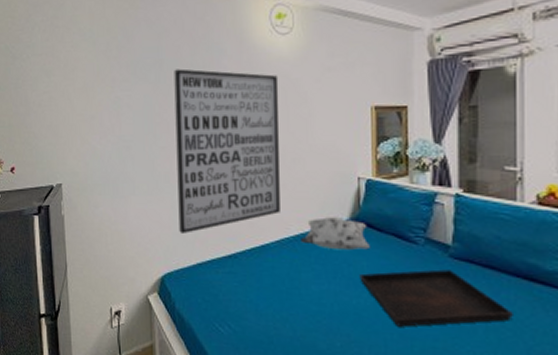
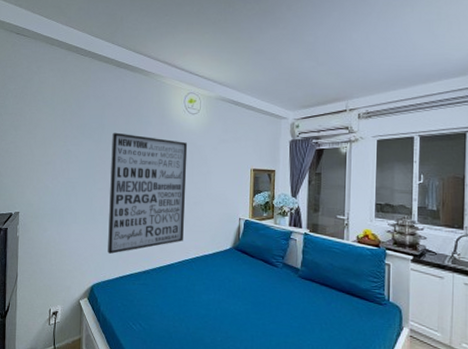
decorative pillow: present [301,216,370,251] -> none [196,245,245,270]
serving tray: present [359,269,513,327] -> none [237,286,339,327]

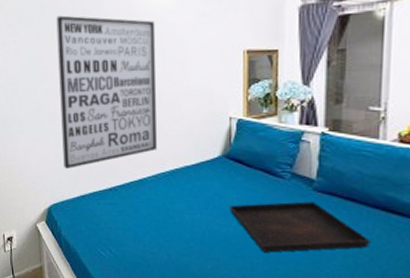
serving tray: none [237,286,339,327] -> present [229,201,371,253]

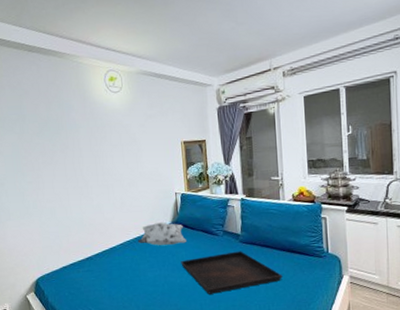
wall art: present [56,15,157,169] -> none [34,121,122,246]
decorative pillow: none [175,153,239,184] -> present [138,221,186,246]

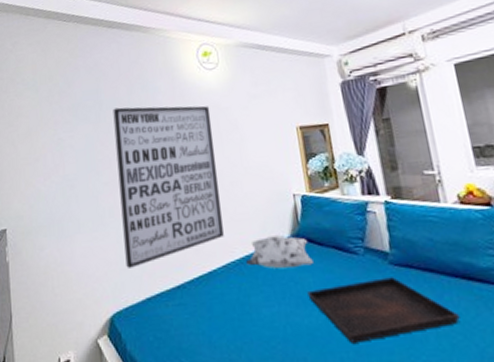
wall art: none [34,121,122,246] -> present [113,105,224,268]

